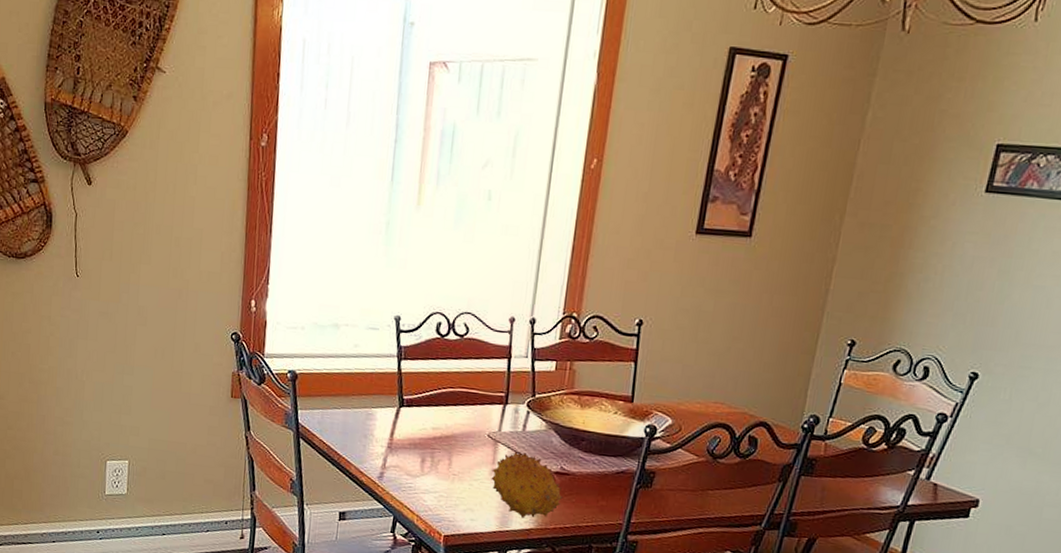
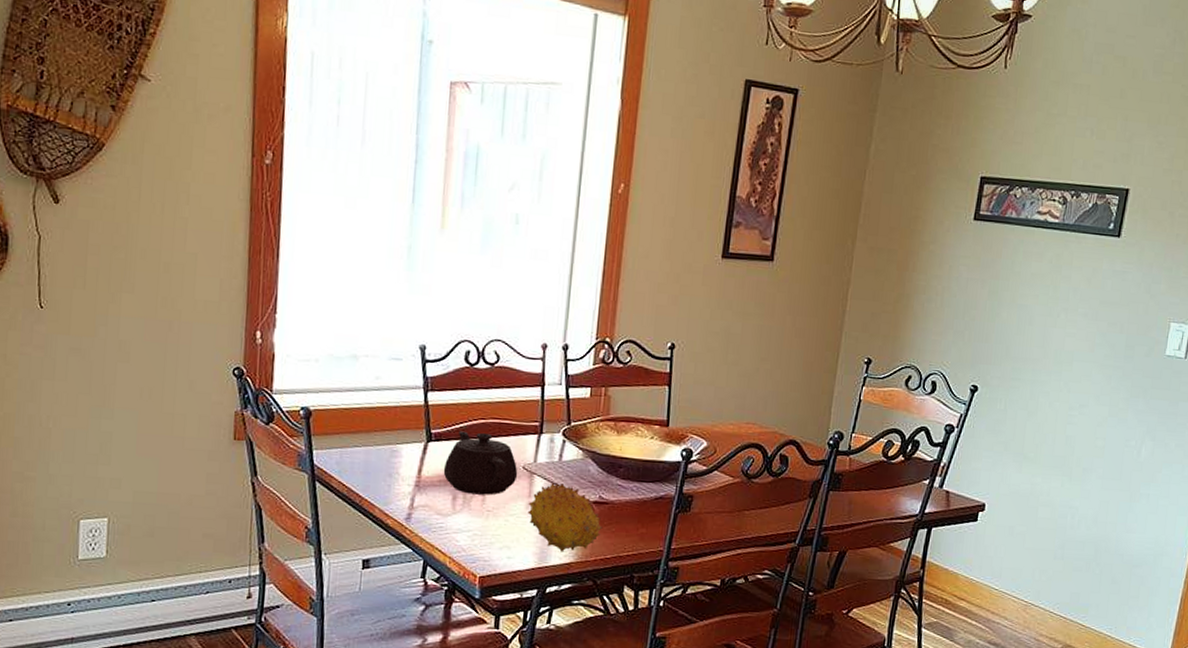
teapot: none [413,398,483,460] -> present [443,431,518,495]

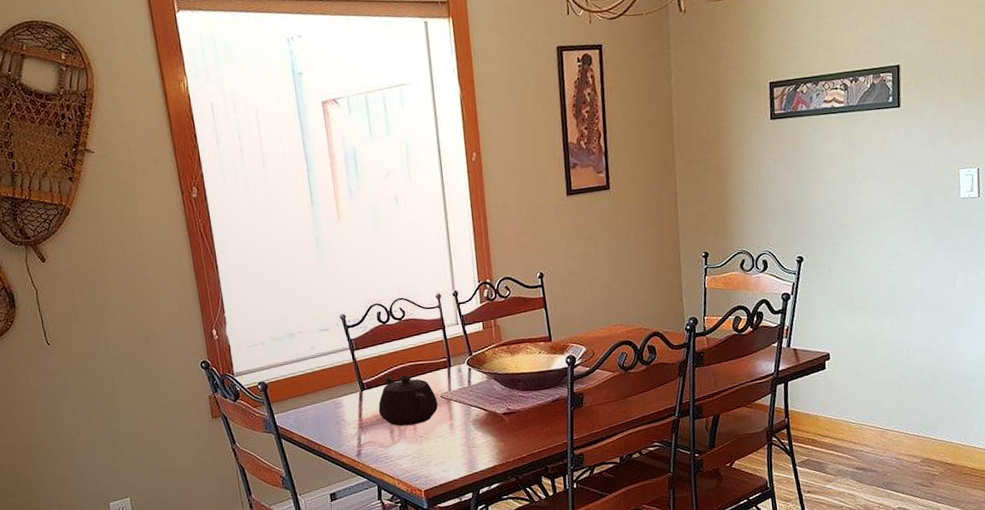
fruit: present [527,482,603,552] -> none [451,403,515,459]

